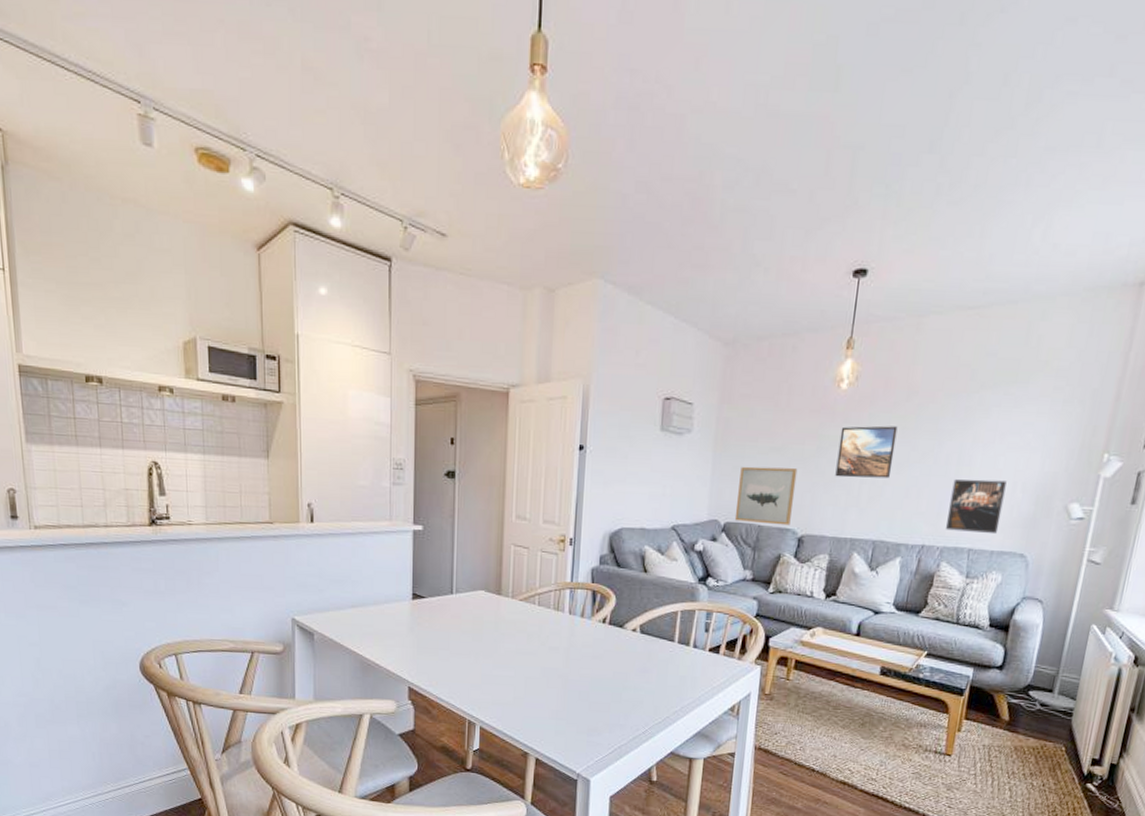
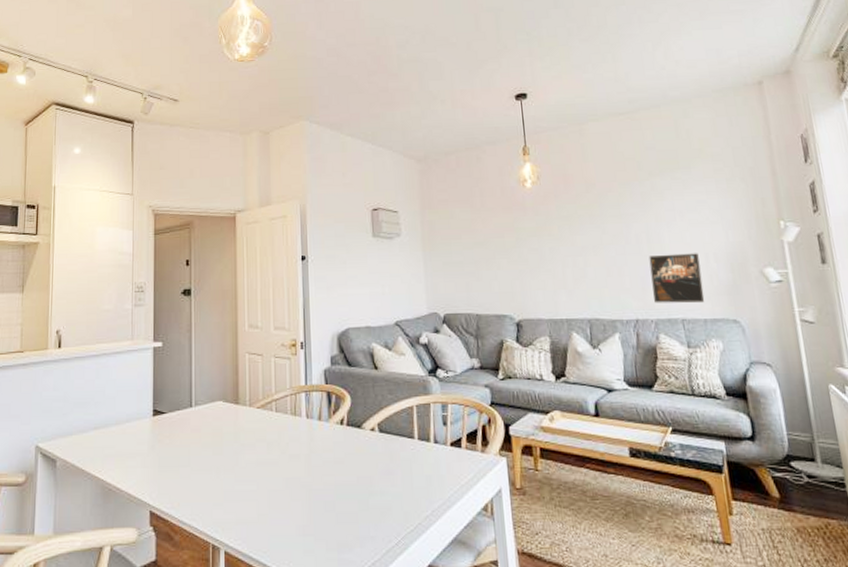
wall art: present [734,466,798,526] -> none [450,259,506,313]
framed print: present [835,425,898,479] -> none [534,214,589,264]

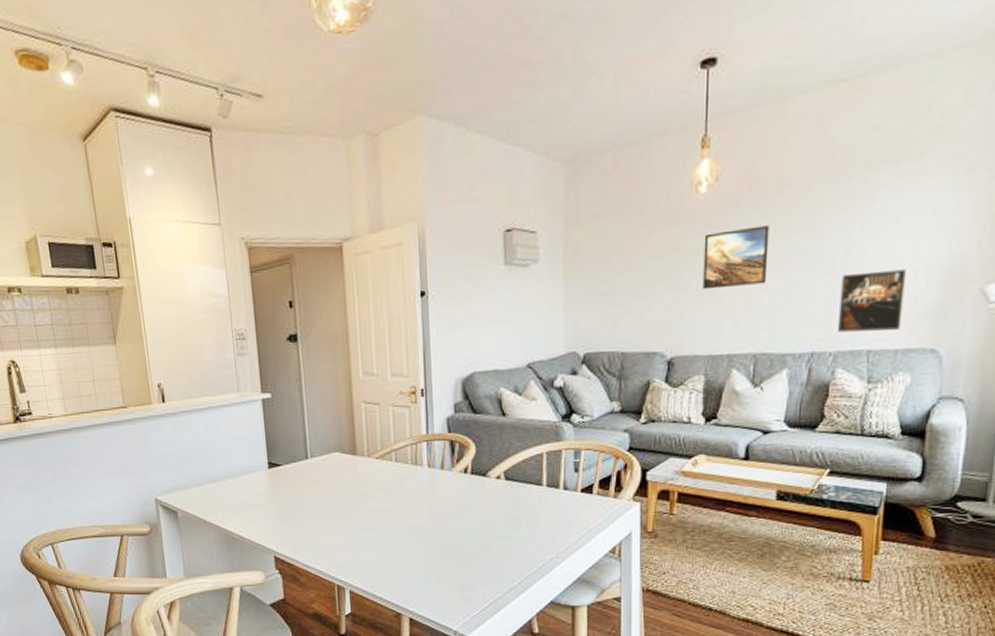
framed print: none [534,214,589,264] -> present [703,225,770,290]

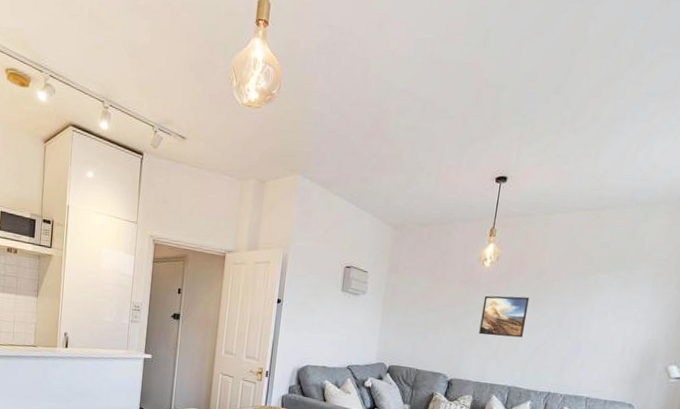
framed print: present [838,269,906,333] -> none [568,341,617,387]

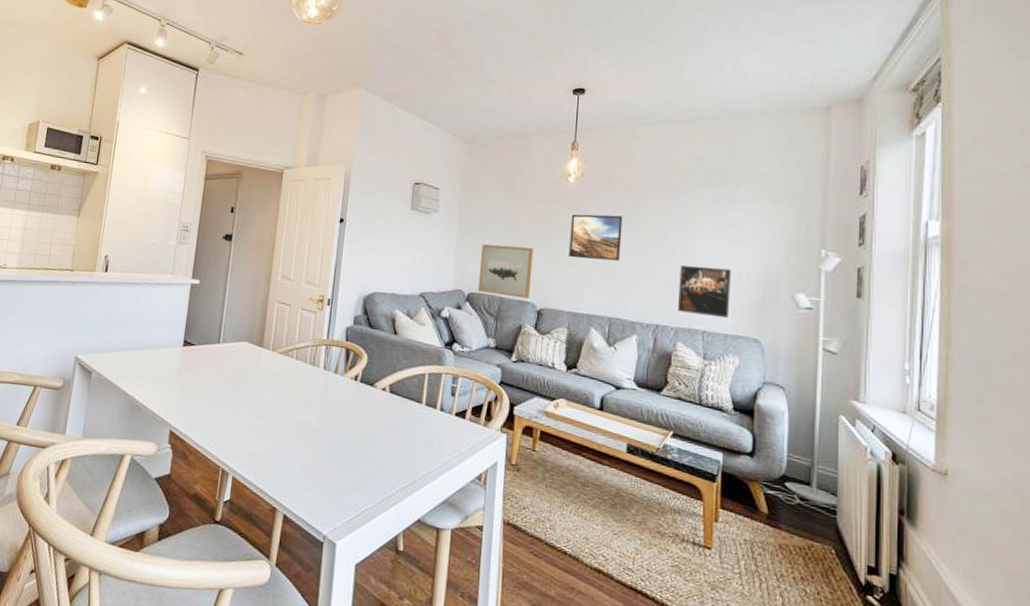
wall art: none [397,322,449,371] -> present [477,244,534,299]
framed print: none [568,341,617,387] -> present [678,265,731,319]

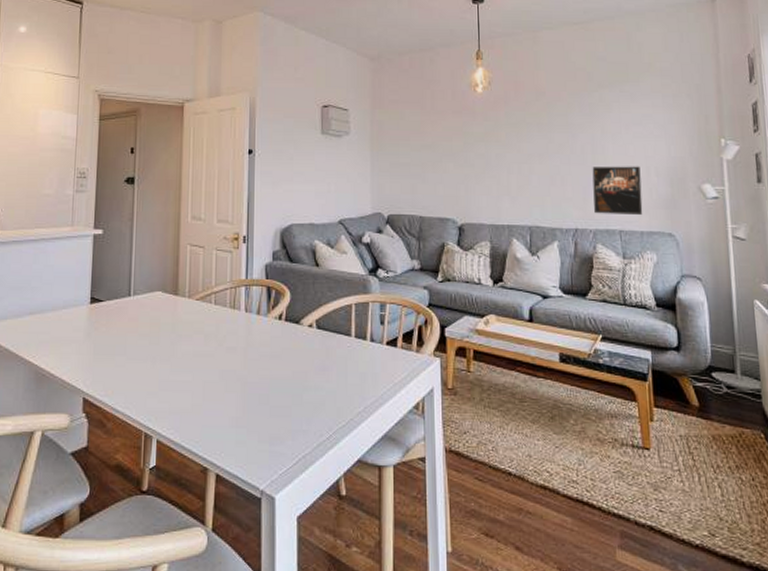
wall art: present [477,244,534,299] -> none [396,162,450,215]
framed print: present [569,214,623,261] -> none [483,122,534,169]

